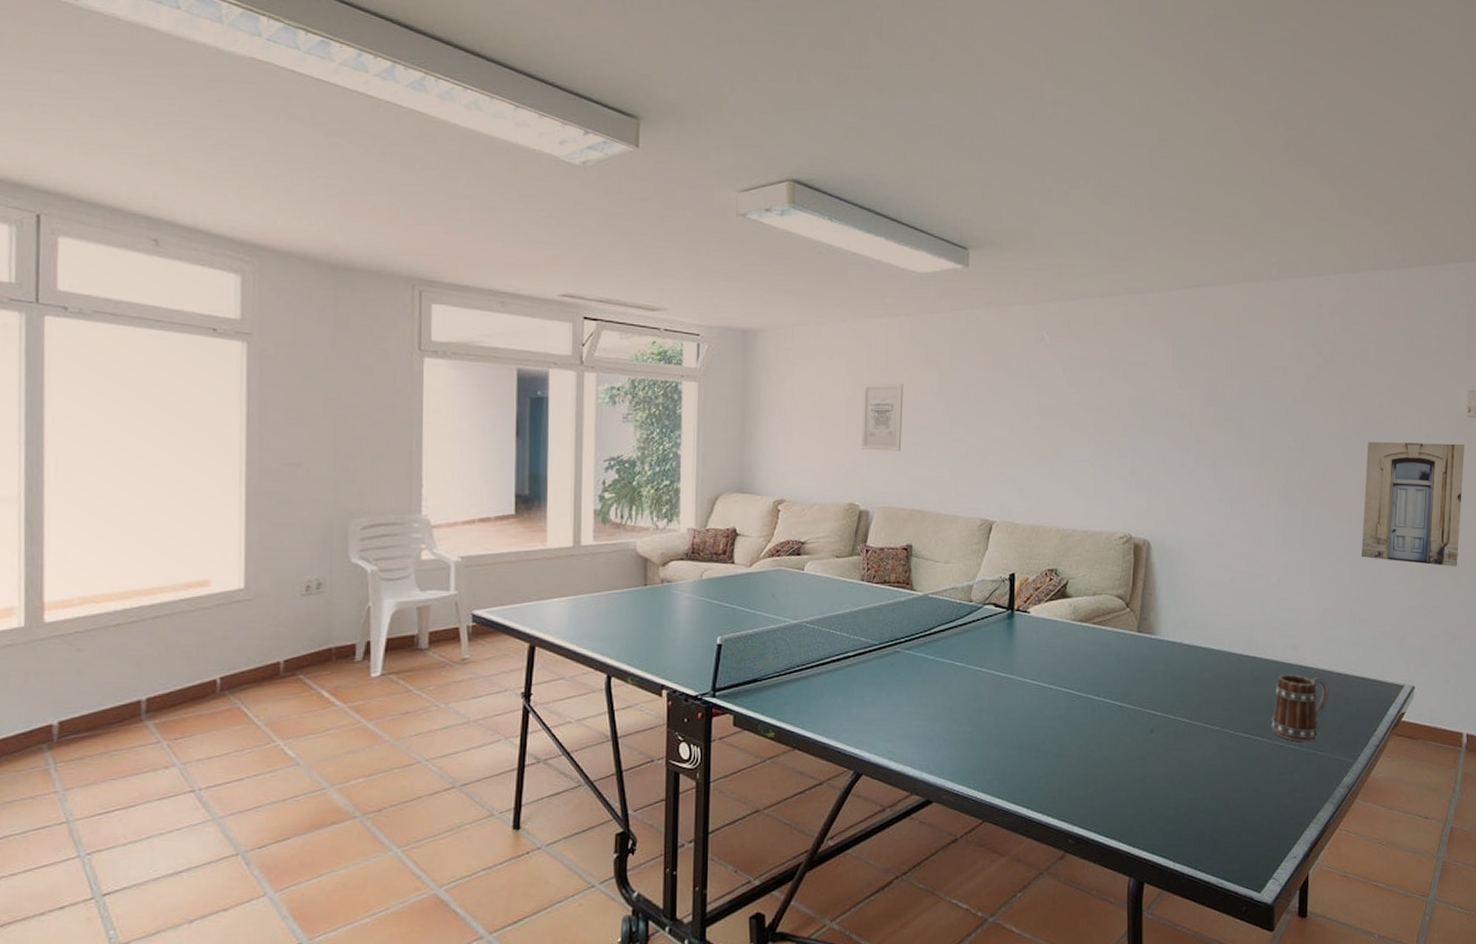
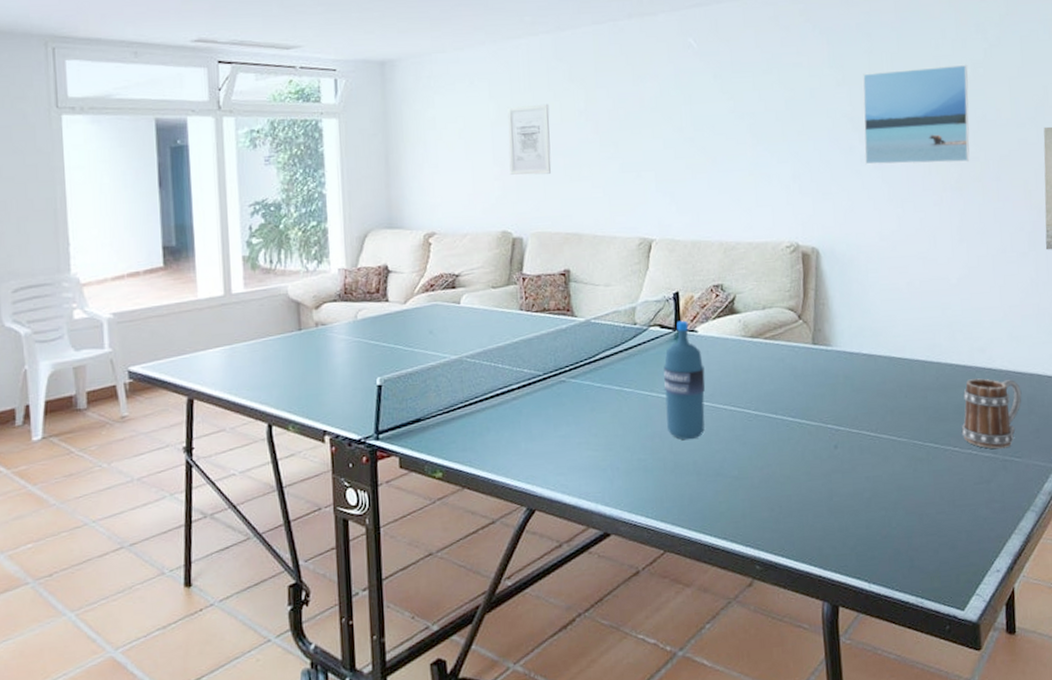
water bottle: none [994,601,1034,716] -> present [663,320,706,440]
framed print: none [1200,376,1302,469] -> present [863,64,970,165]

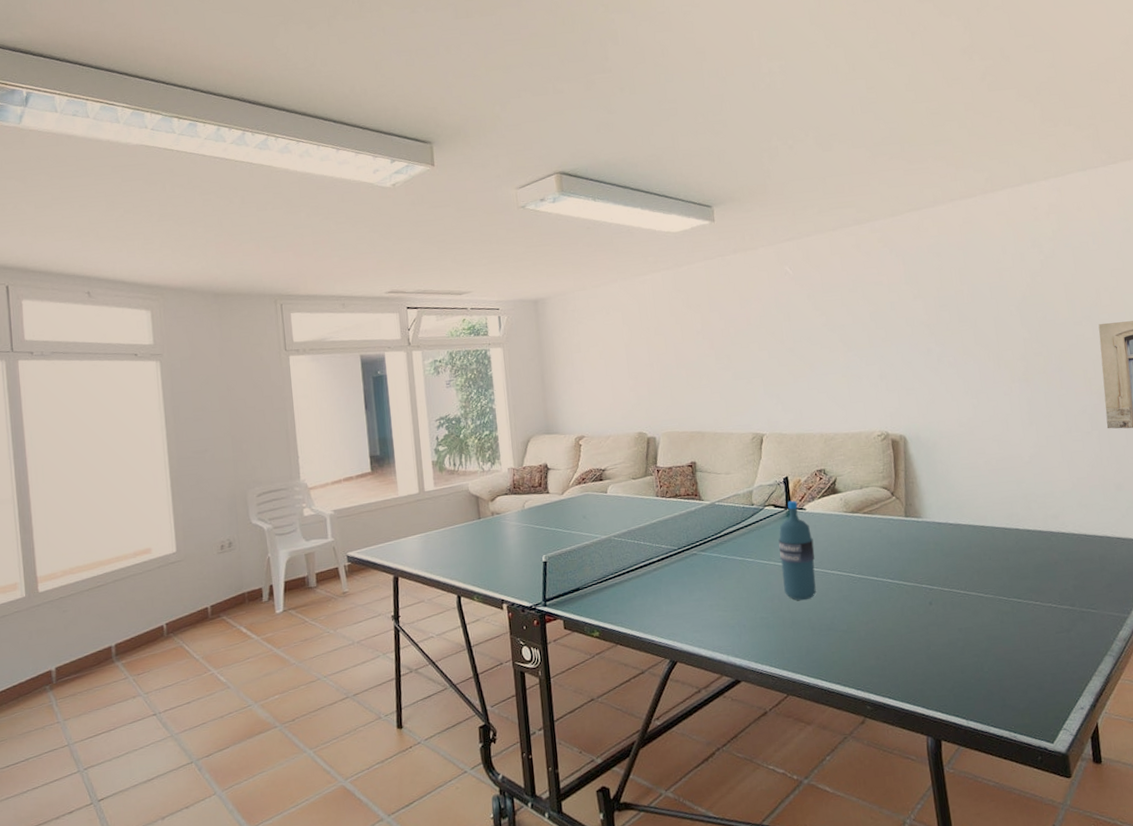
wall art: present [507,103,551,175] -> none [638,327,676,386]
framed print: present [863,64,970,165] -> none [935,274,1034,364]
mug: present [961,378,1022,449] -> none [1041,541,1094,602]

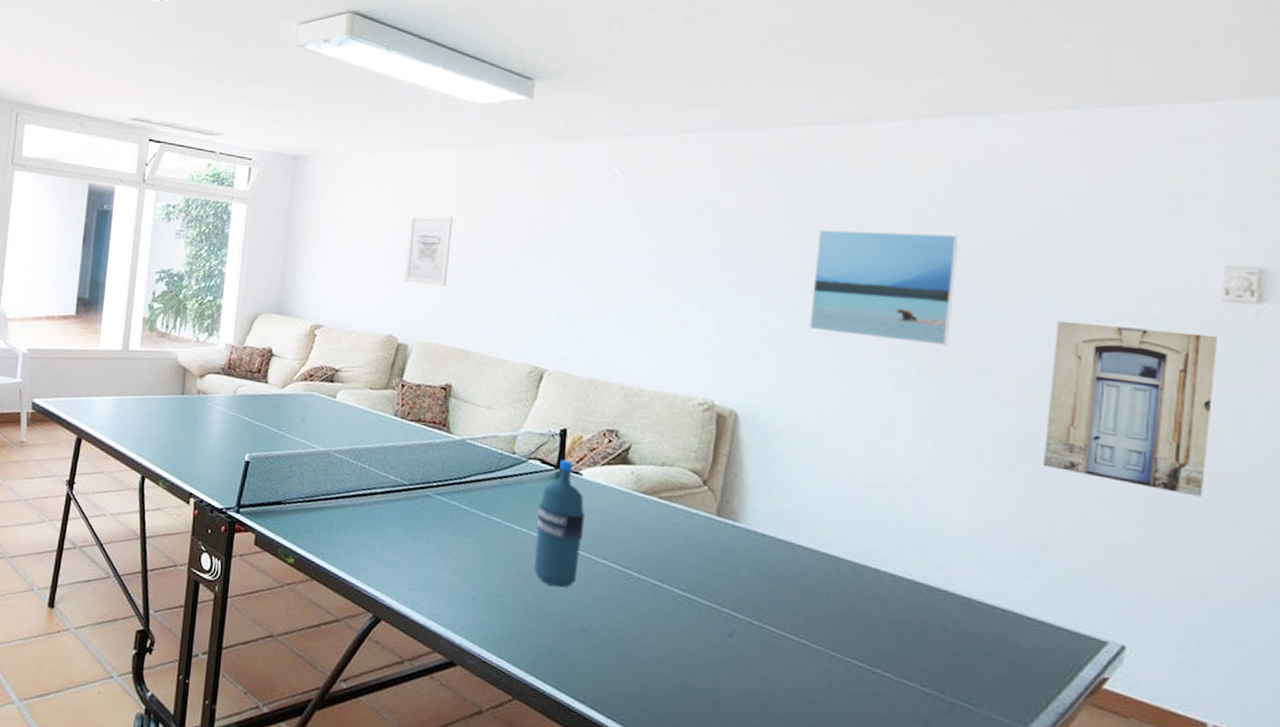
wall art: none [638,327,676,386] -> present [404,214,453,286]
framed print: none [935,274,1034,364] -> present [809,229,959,347]

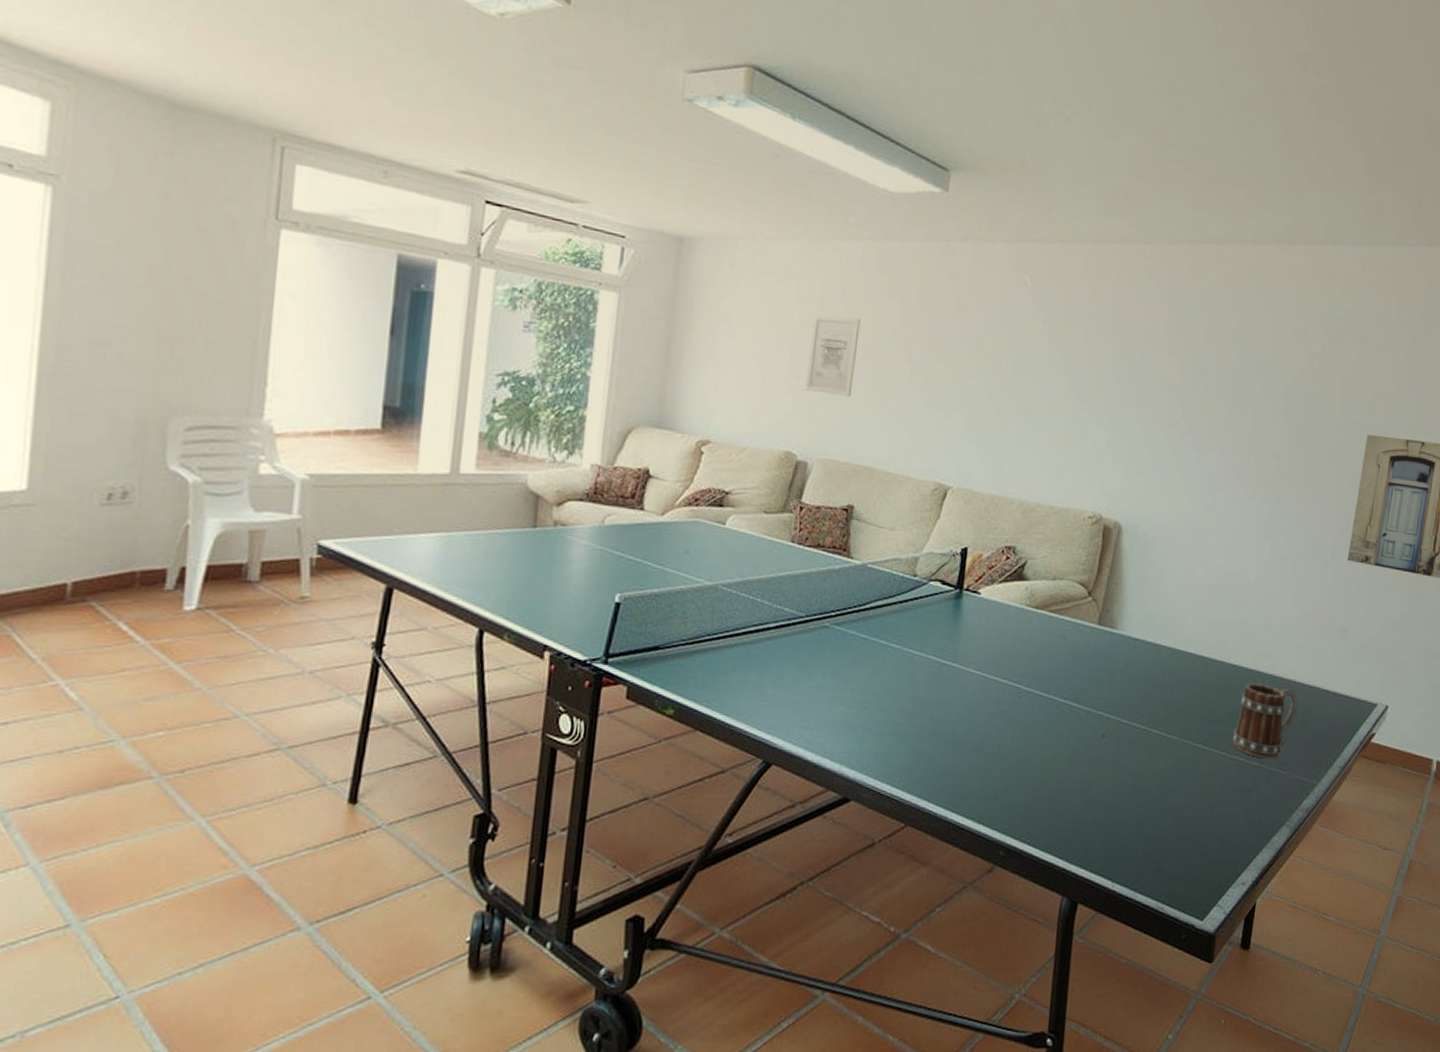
water bottle: present [534,459,585,588] -> none [931,579,981,709]
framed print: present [809,229,959,347] -> none [1184,346,1305,458]
mug: none [897,597,987,690] -> present [1232,683,1298,759]

